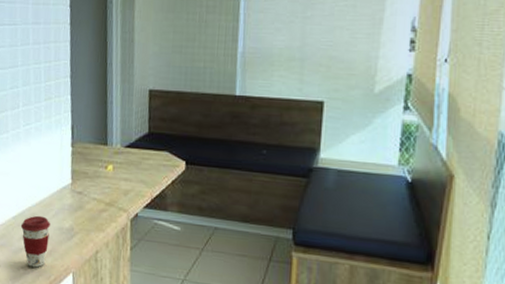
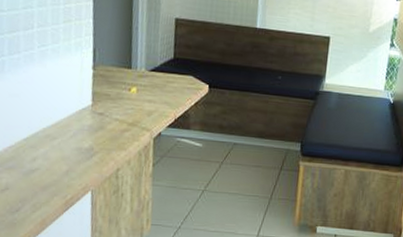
coffee cup: present [20,215,50,268] -> none [33,136,68,188]

